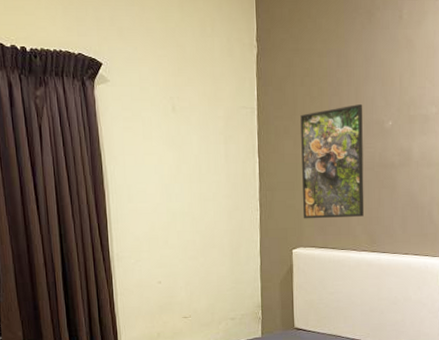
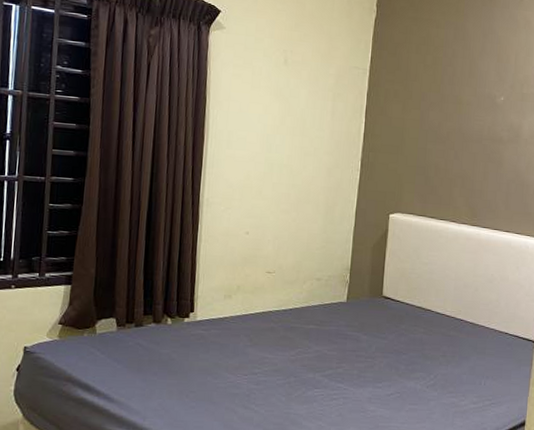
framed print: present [300,103,365,219] -> none [405,76,475,189]

